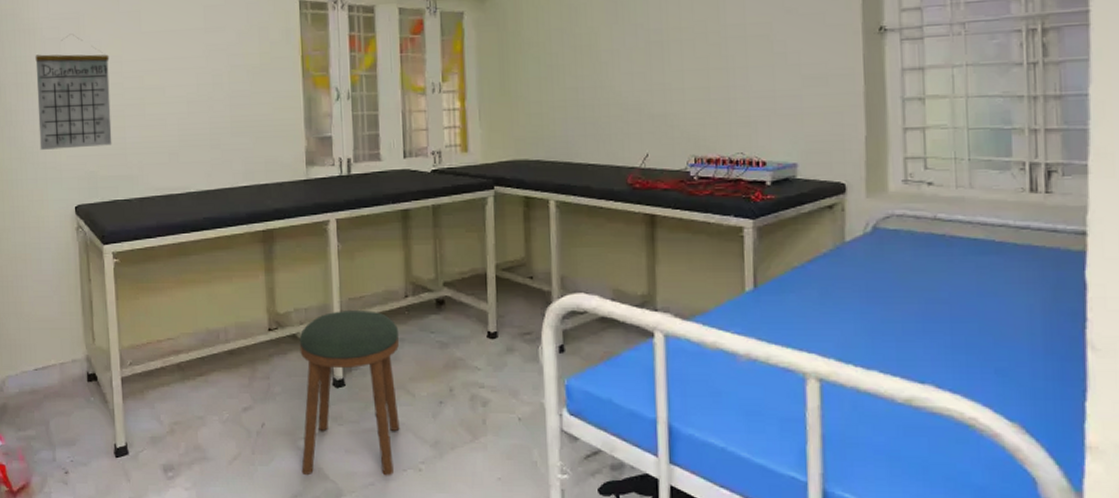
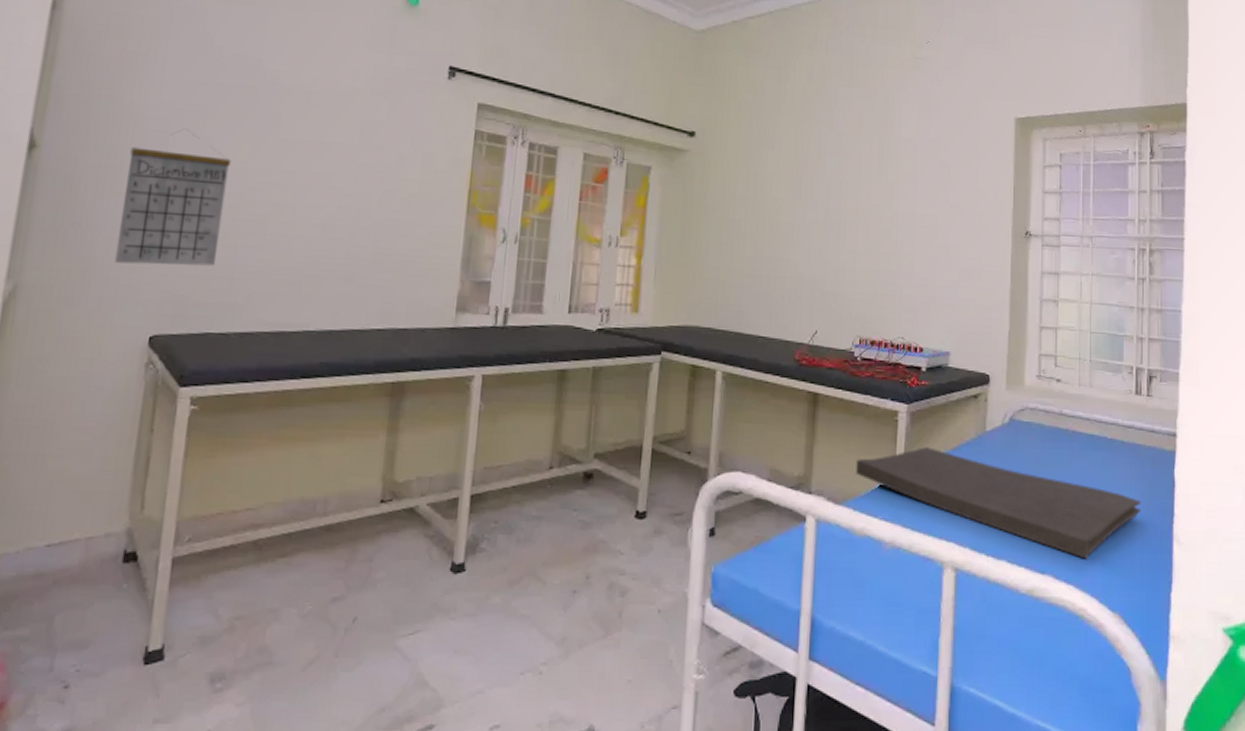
stool: present [299,310,400,476] -> none [395,481,538,681]
hand towel: none [702,261,1043,368] -> present [856,447,1142,559]

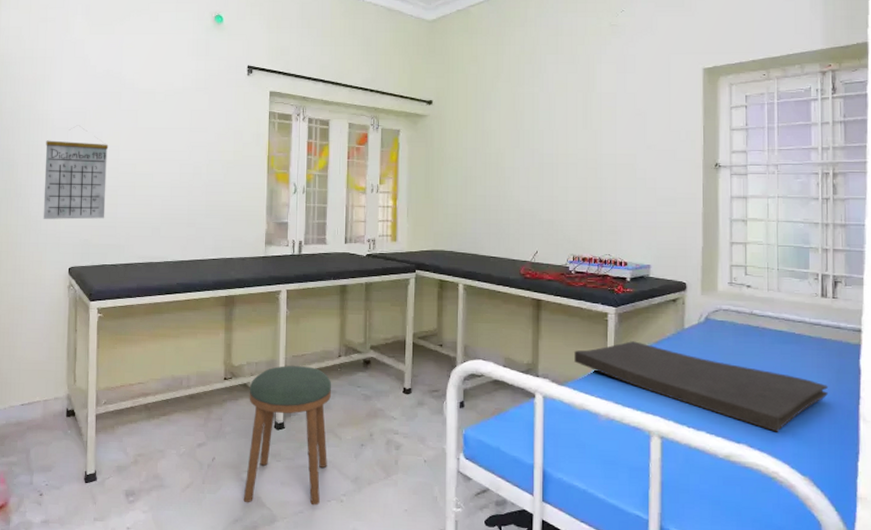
stool: none [395,481,538,681] -> present [243,366,332,506]

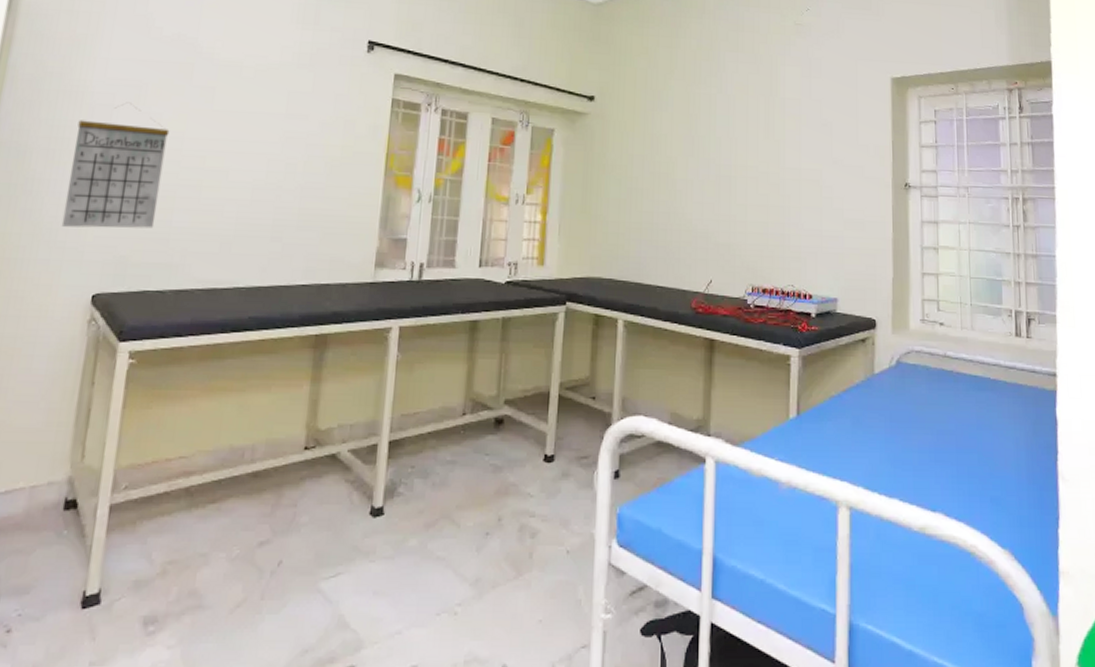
stool: present [243,366,332,506] -> none [318,428,452,623]
hand towel: present [574,341,829,432] -> none [752,390,1026,497]

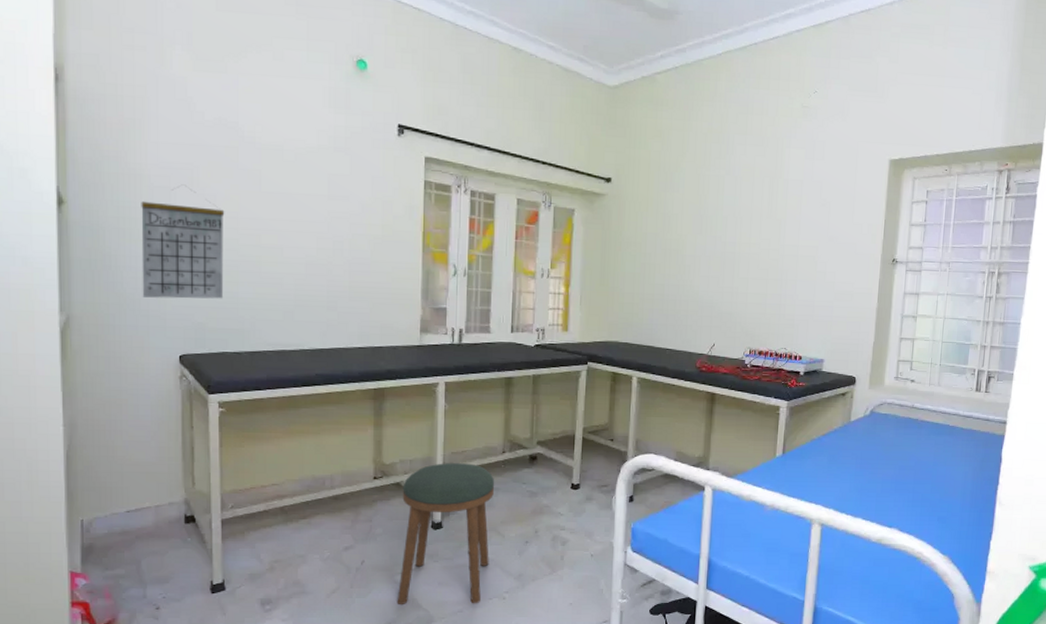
stool: none [318,428,452,623] -> present [397,463,495,604]

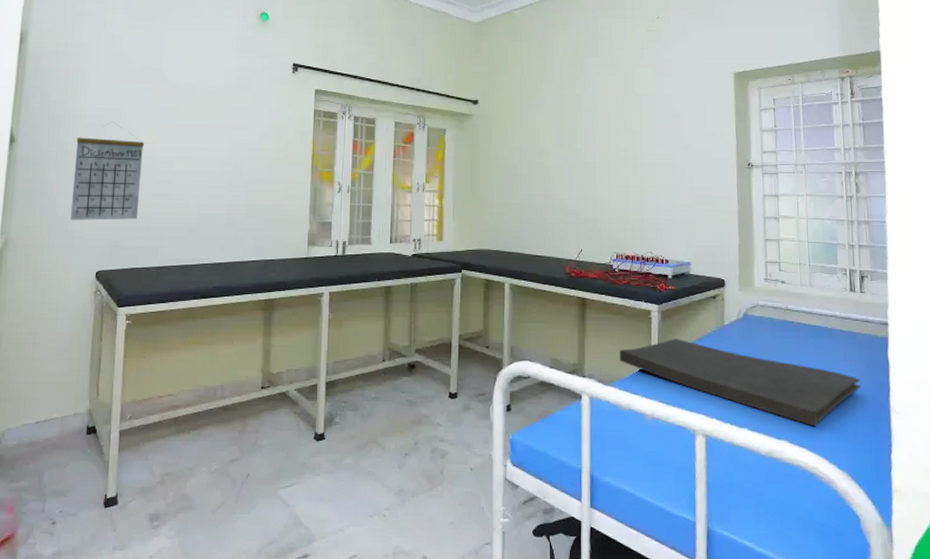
stool: present [397,463,495,604] -> none [279,372,375,522]
hand towel: none [745,434,974,517] -> present [619,339,861,427]

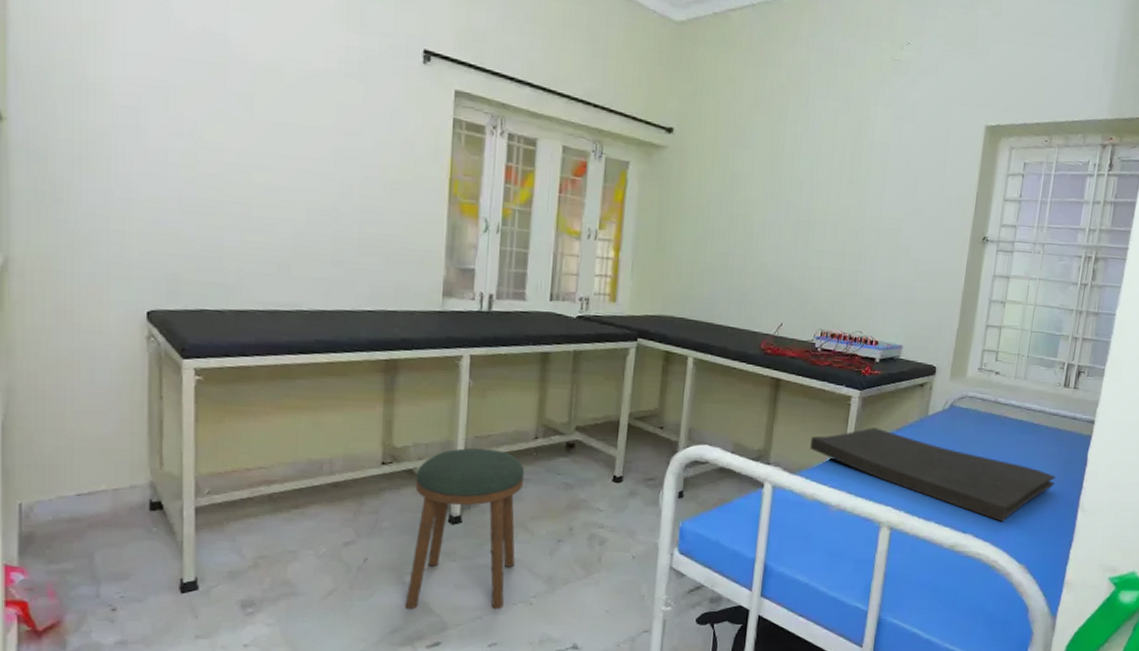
calendar: present [70,123,145,220] -> none [101,107,208,246]
stool: none [279,372,375,522] -> present [405,448,525,610]

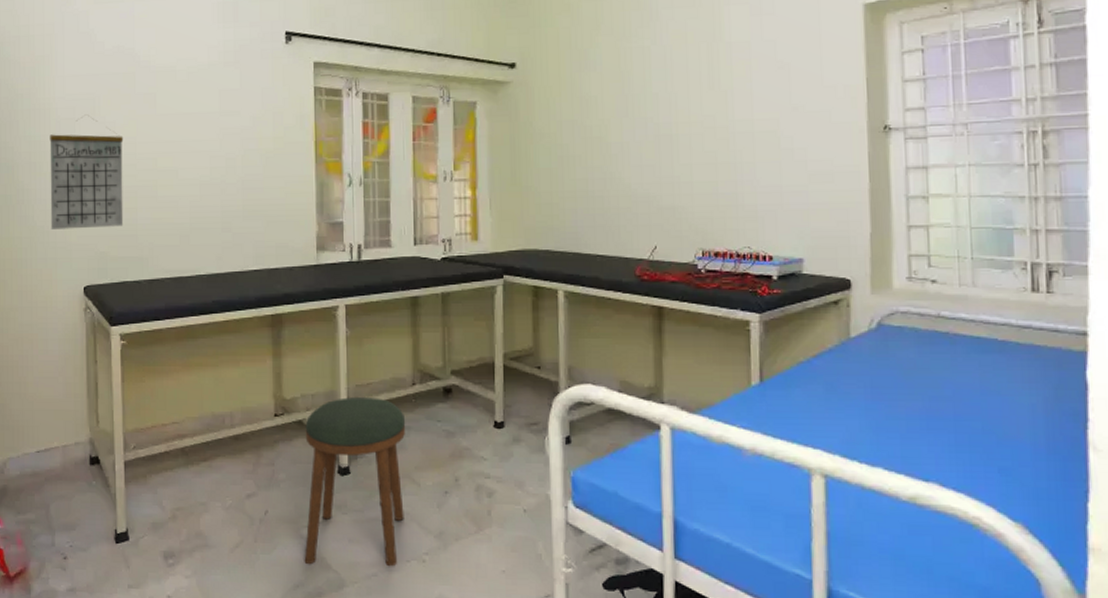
calendar: none [101,107,208,246] -> present [49,115,124,229]
hand towel: present [810,427,1056,522] -> none [708,355,1046,467]

